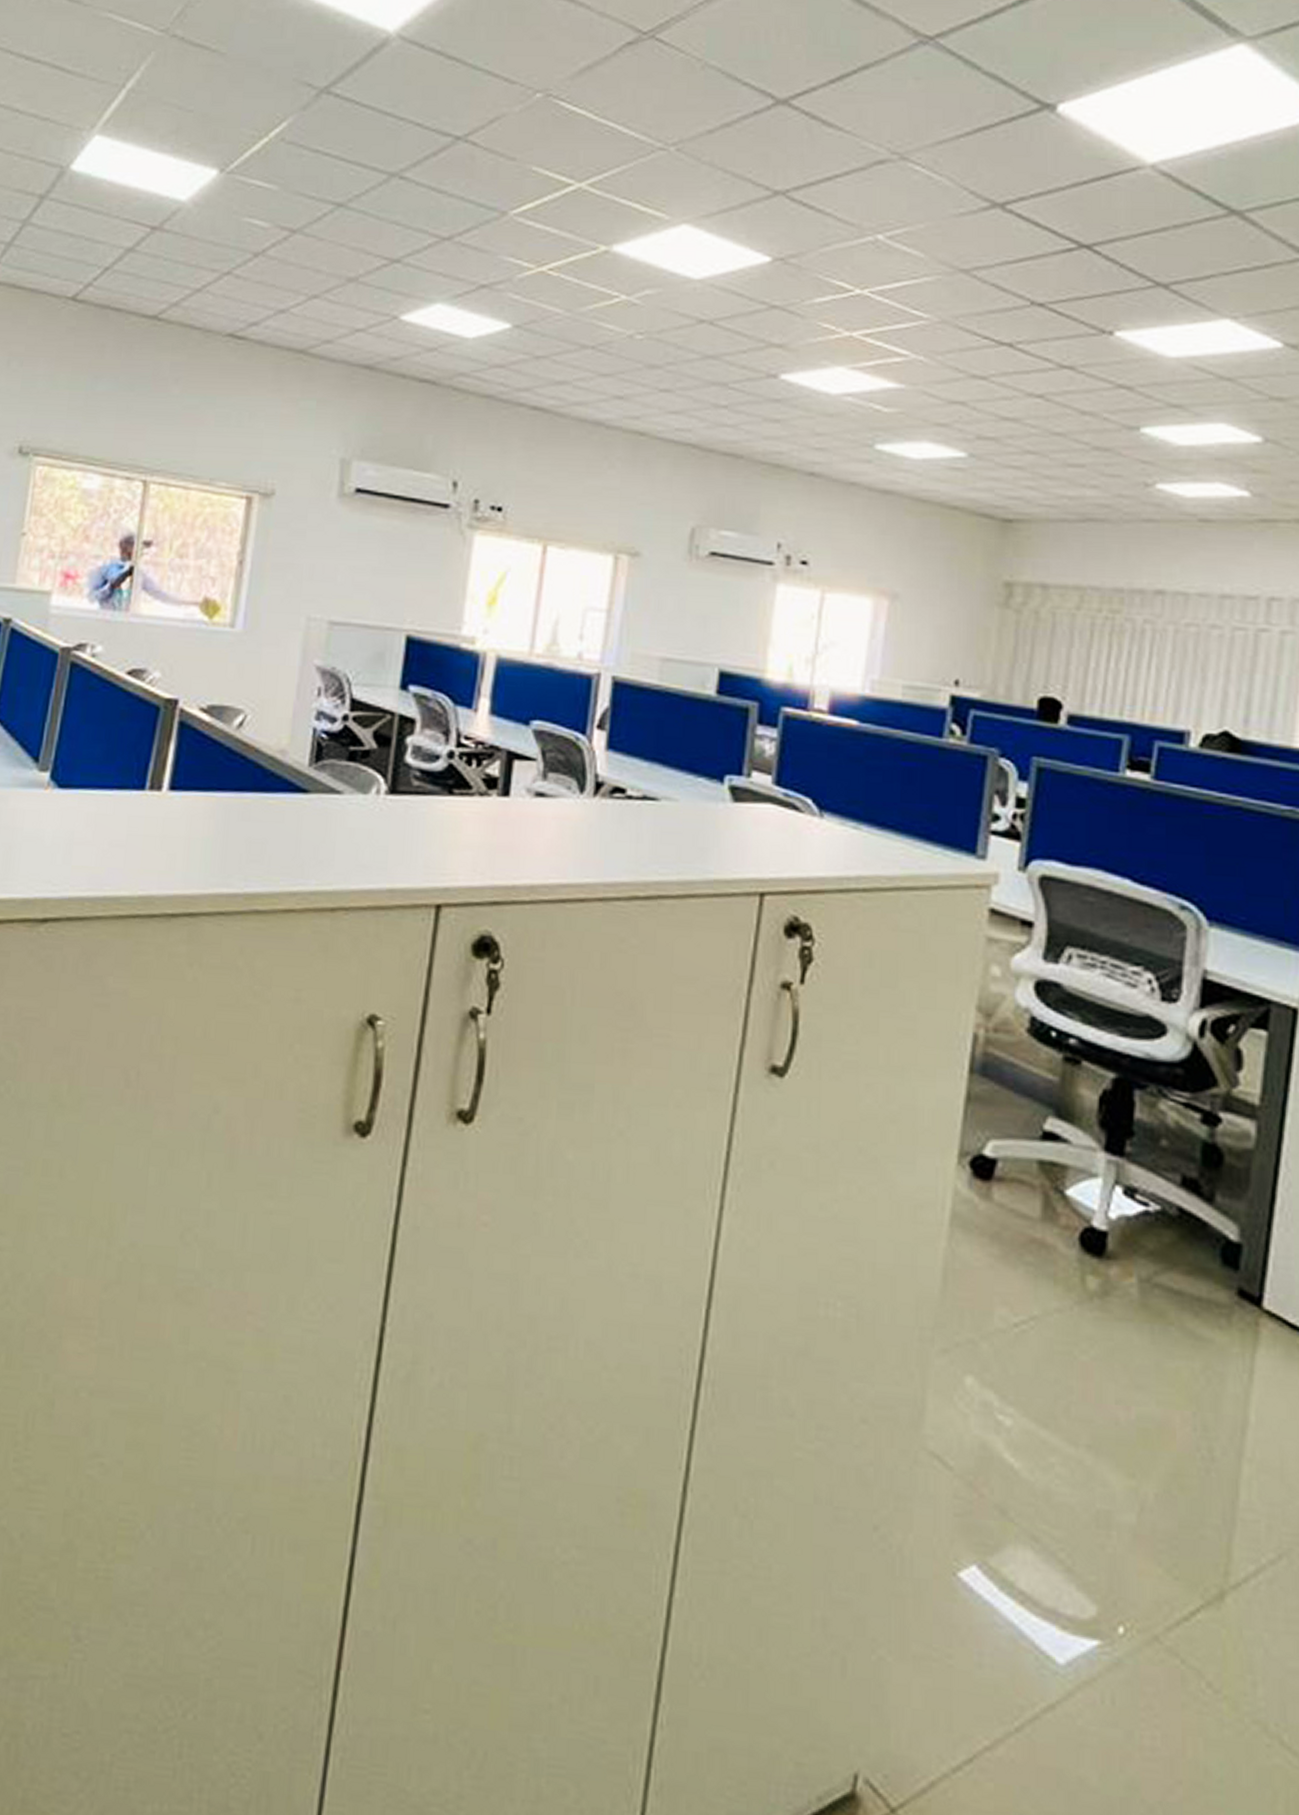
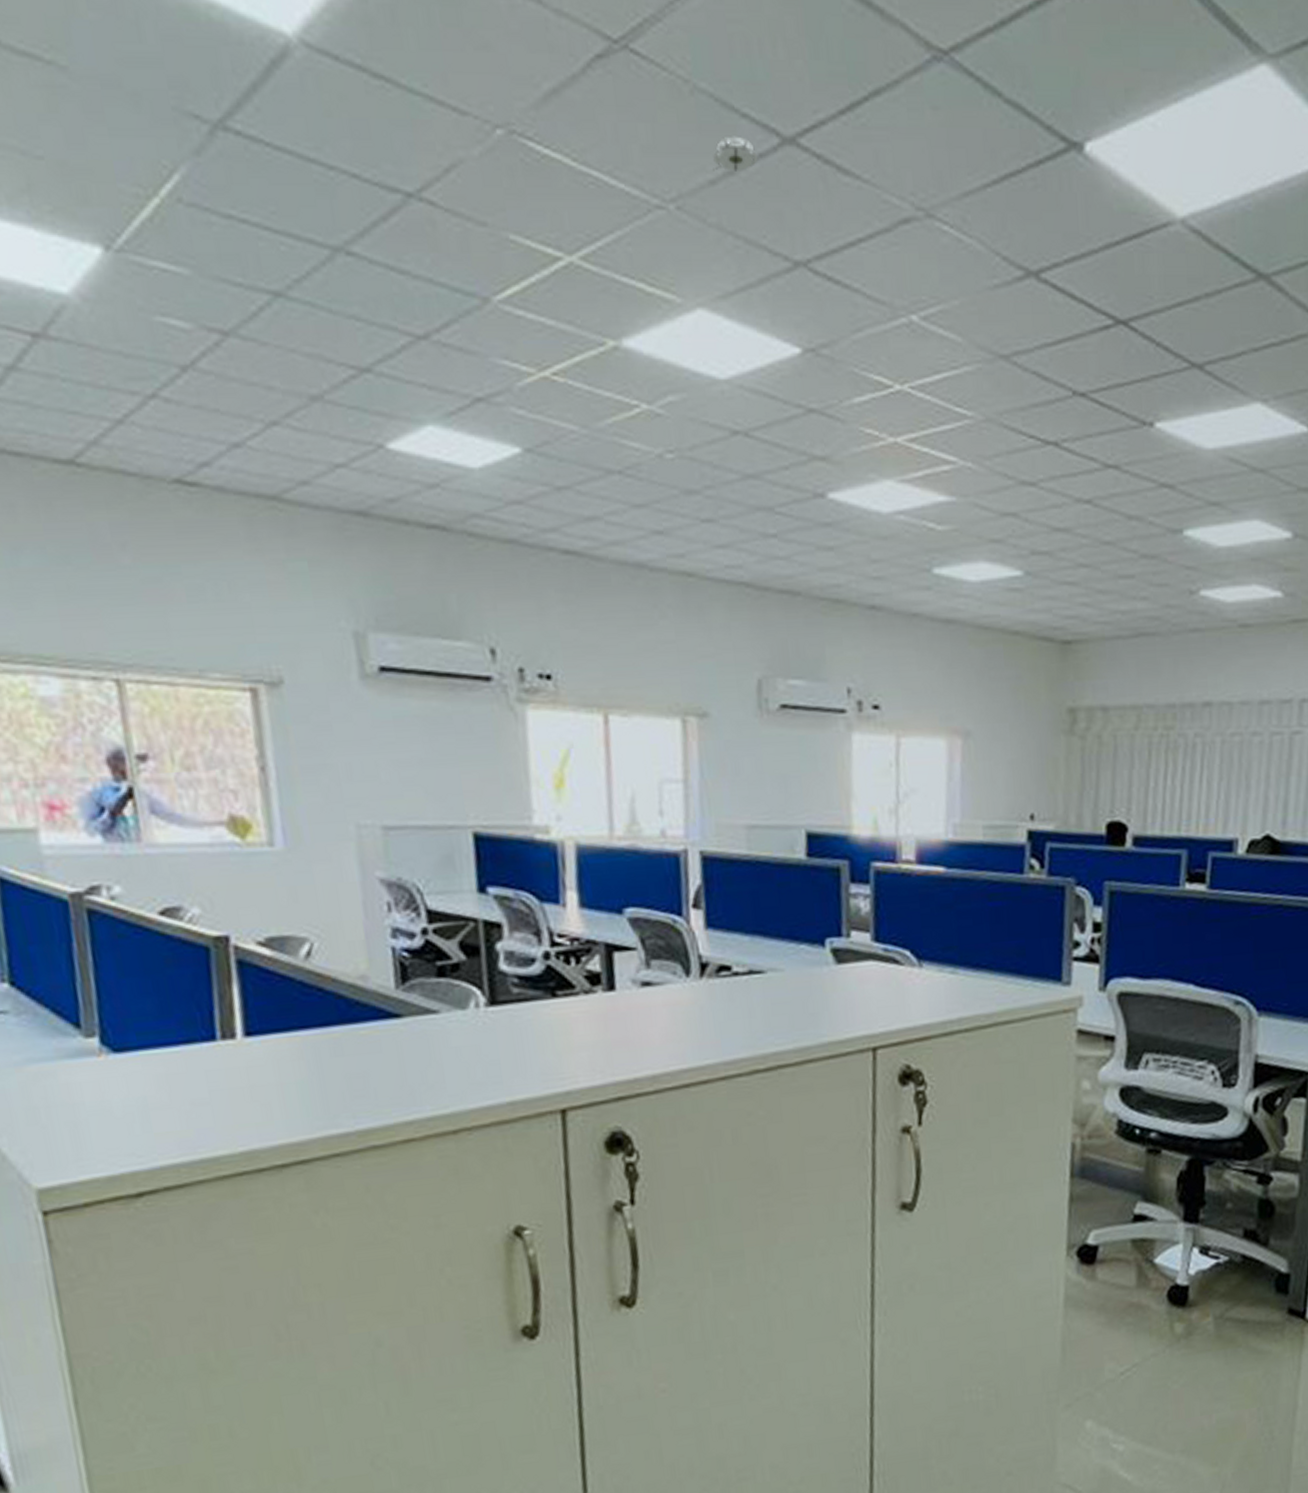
smoke detector: none [712,98,753,124] -> present [713,136,759,171]

